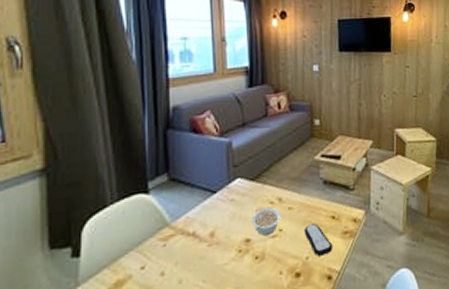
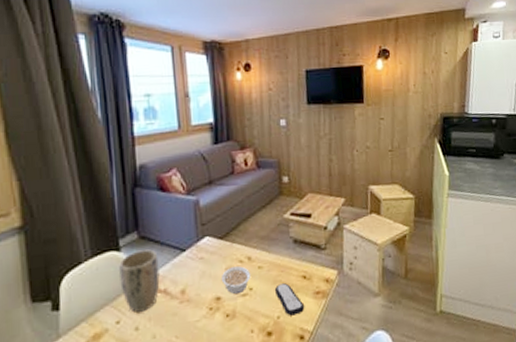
plant pot: none [147,191,189,257] -> present [119,249,160,313]

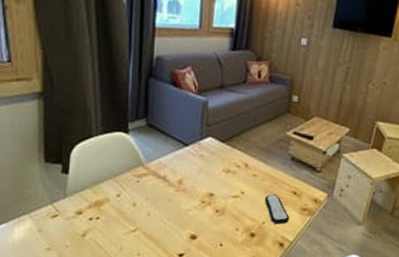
plant pot: present [119,249,160,313] -> none [124,136,162,191]
legume: present [221,266,251,294] -> none [216,170,246,194]

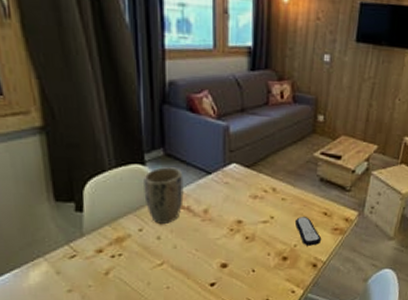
plant pot: none [124,136,162,191] -> present [144,167,184,223]

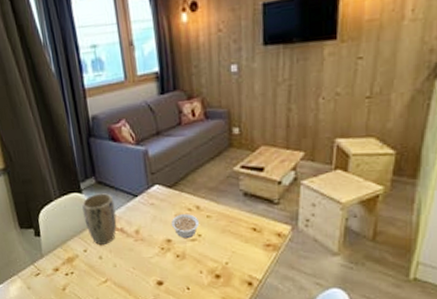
legume: none [244,195,274,219] -> present [171,214,200,238]
remote control: present [294,217,322,246] -> none [223,233,254,263]

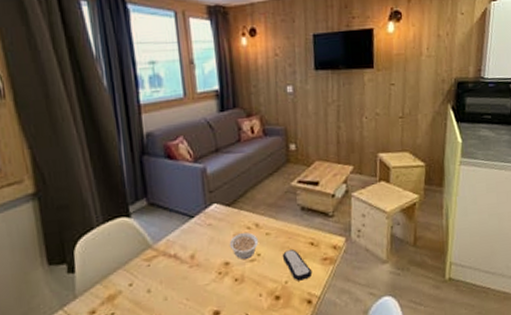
plant pot: present [82,193,117,245] -> none [130,215,170,276]
remote control: none [223,233,254,263] -> present [282,249,313,281]

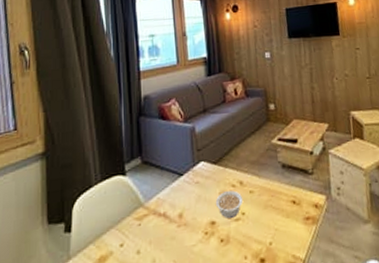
remote control: present [282,249,313,281] -> none [265,208,296,243]

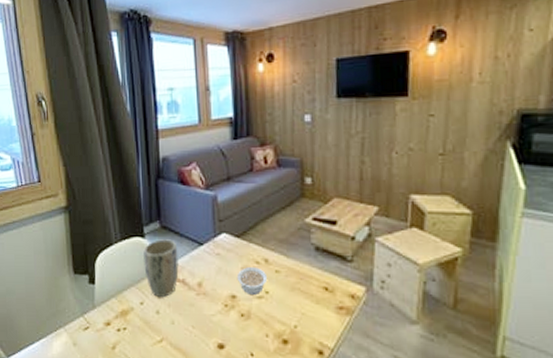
plant pot: none [124,173,160,236] -> present [143,239,179,297]

